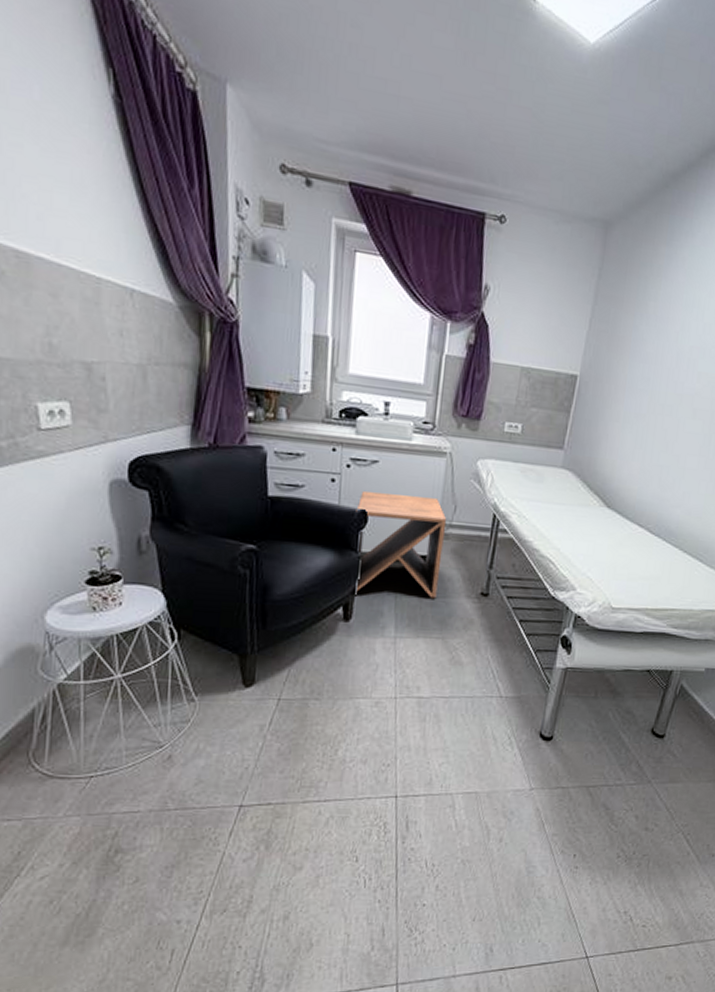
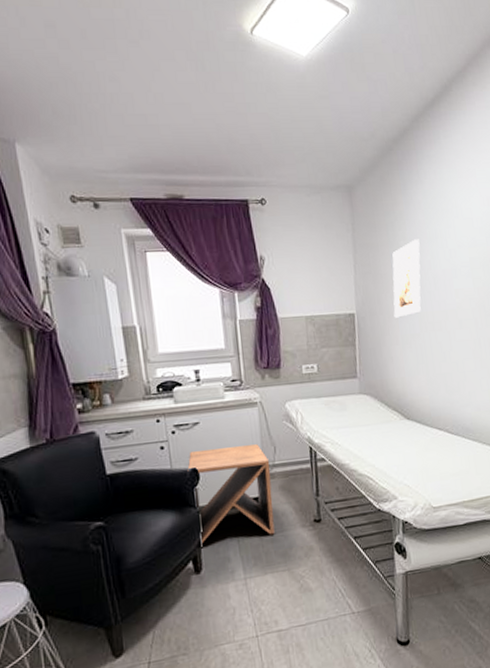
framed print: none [621,302,673,391] -> present [392,239,421,318]

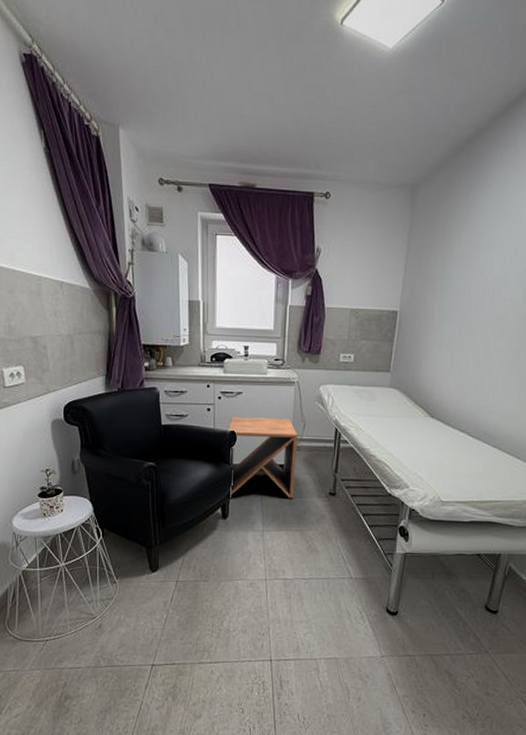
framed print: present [392,239,421,318] -> none [436,244,475,320]

